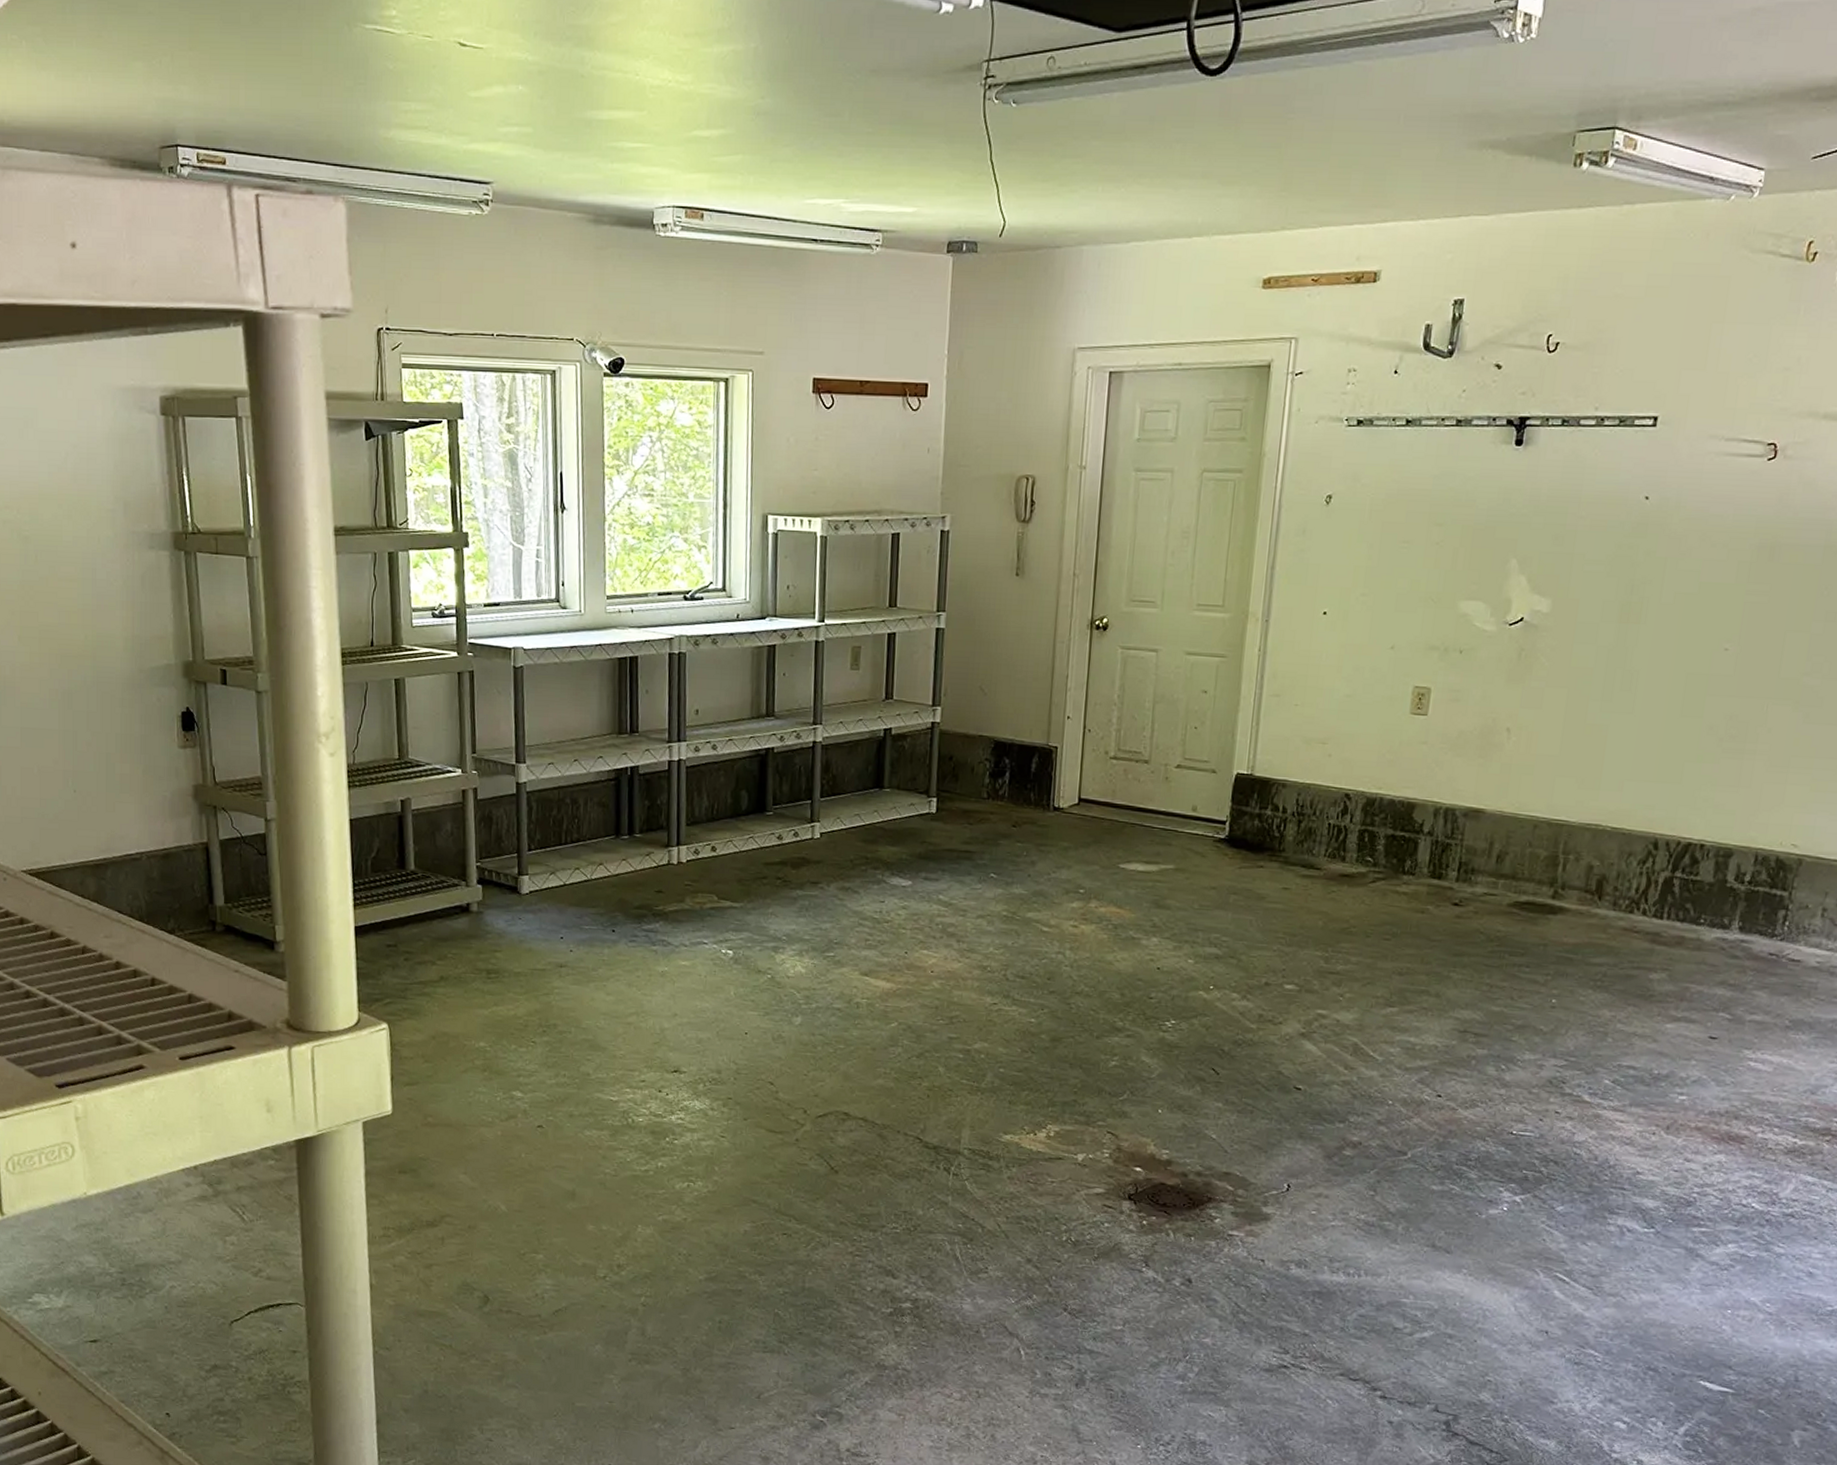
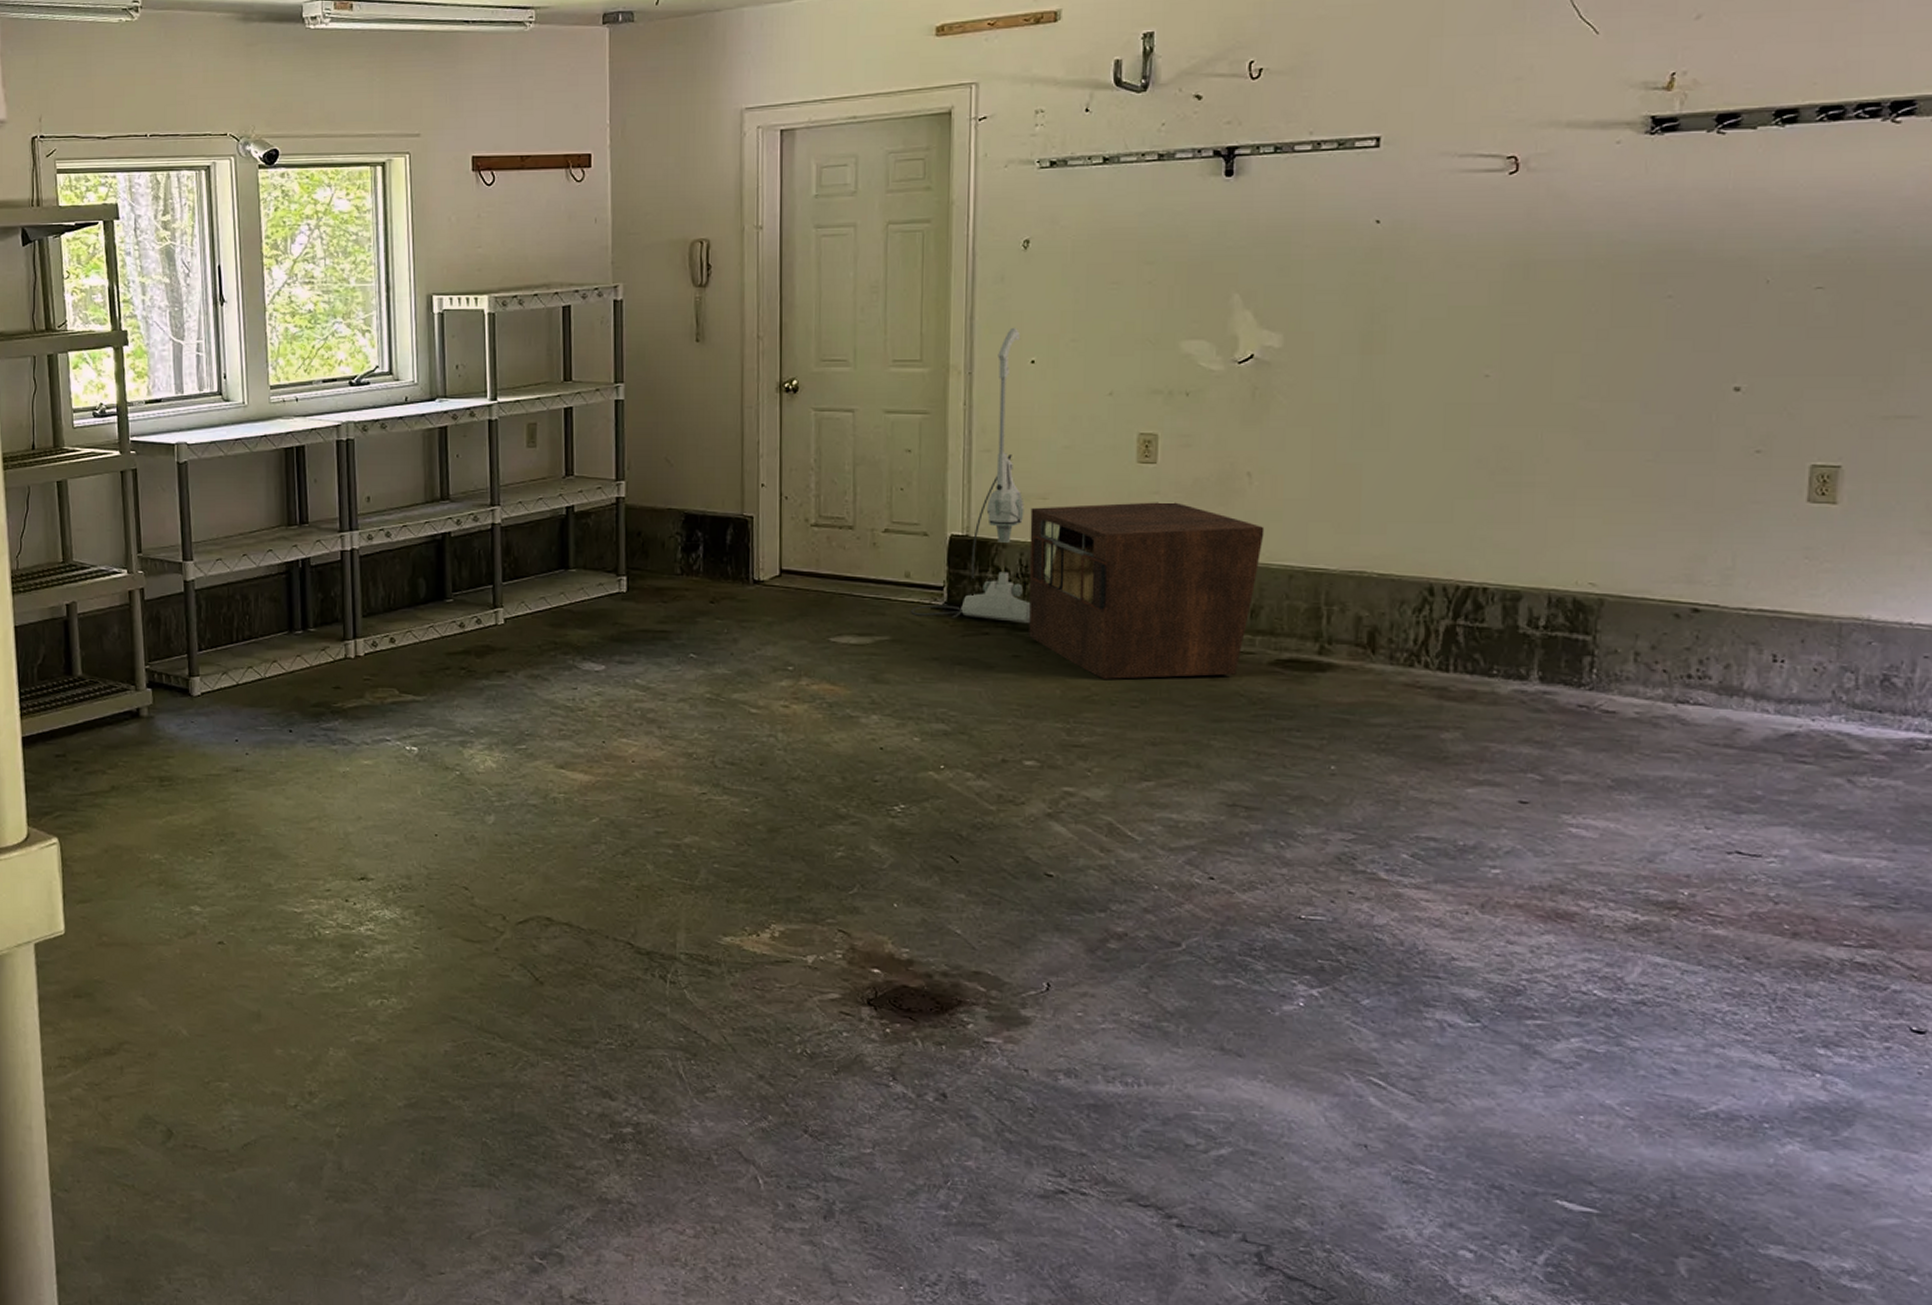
vacuum cleaner: none [1195,579,1316,859] -> present [911,327,1031,624]
storage cabinet: none [1299,751,1517,914] -> present [1029,502,1265,679]

